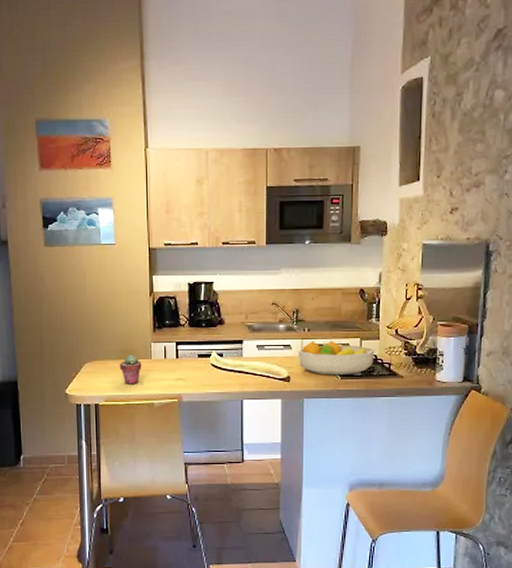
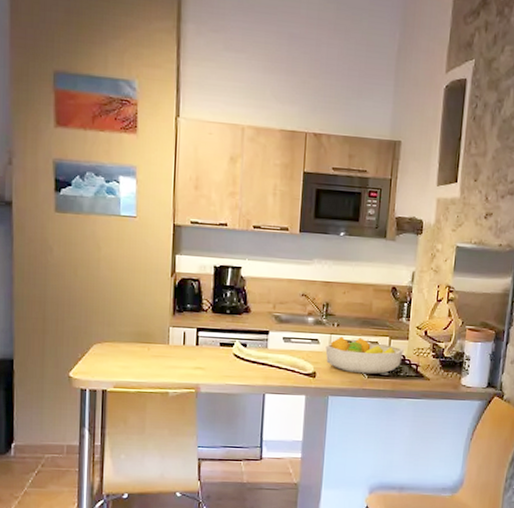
potted succulent: present [119,354,142,385] -> none [132,338,158,371]

